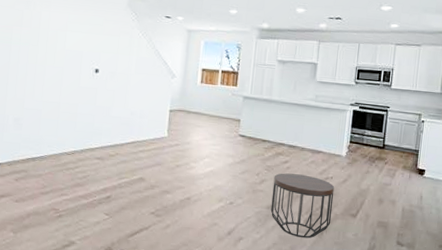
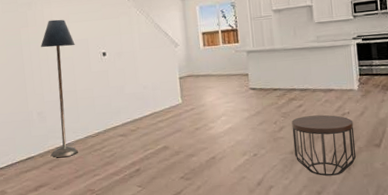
floor lamp: none [19,24,69,171] -> present [41,19,78,158]

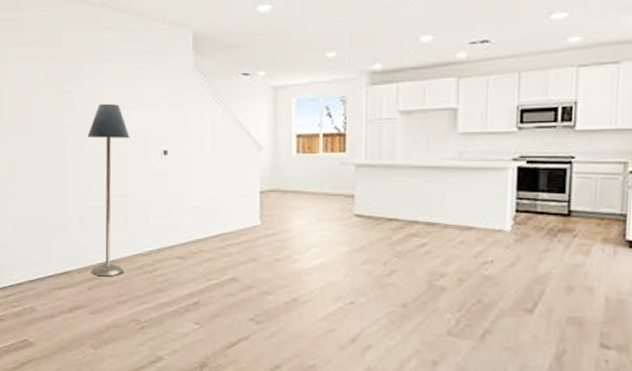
side table: present [291,114,357,176] -> none [407,260,498,344]

